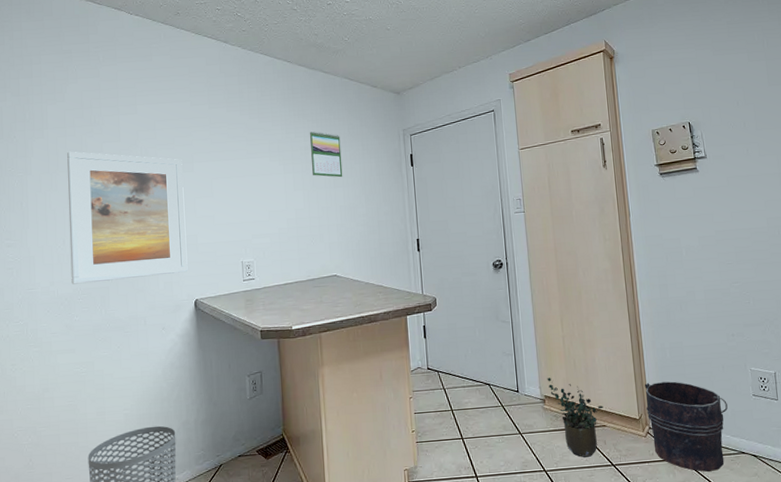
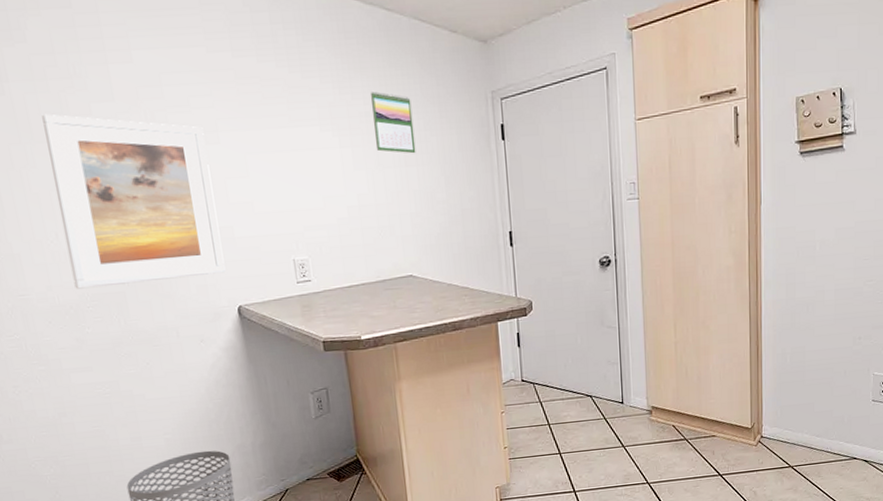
potted plant: present [547,377,604,458] -> none [655,387,715,469]
bucket: present [644,381,728,472] -> none [759,388,845,478]

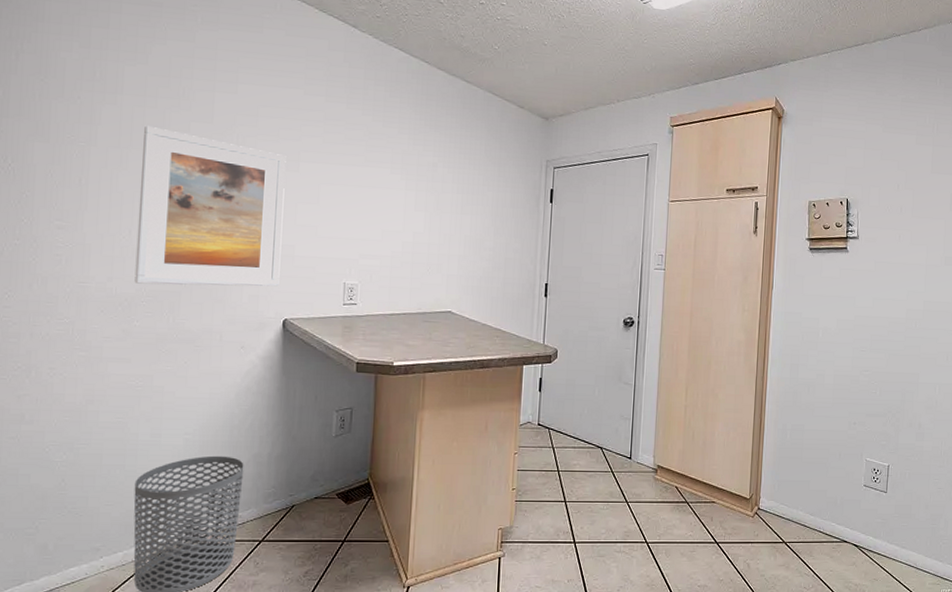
calendar: present [370,91,416,154] -> none [437,146,475,204]

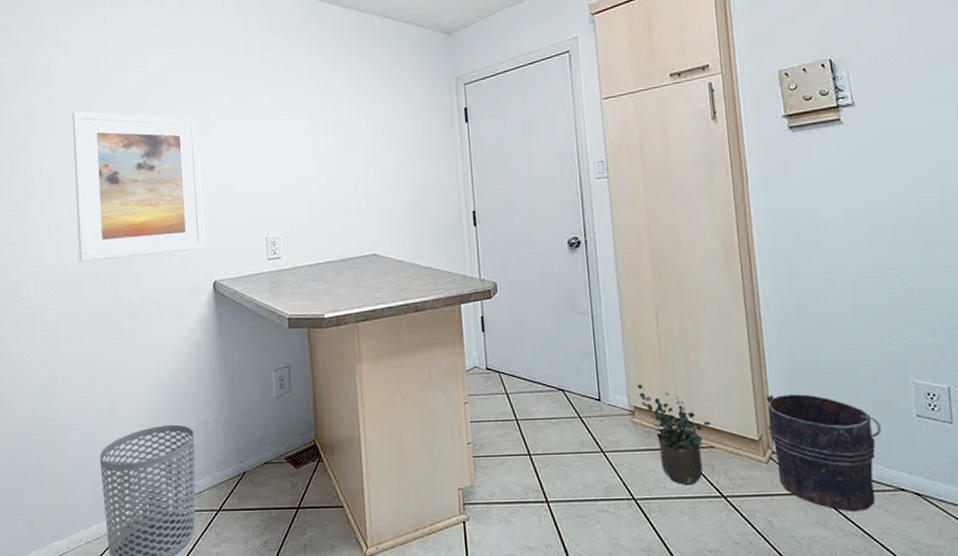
potted plant: none [662,447,716,532] -> present [637,384,711,485]
bucket: none [757,462,838,557] -> present [766,393,881,511]

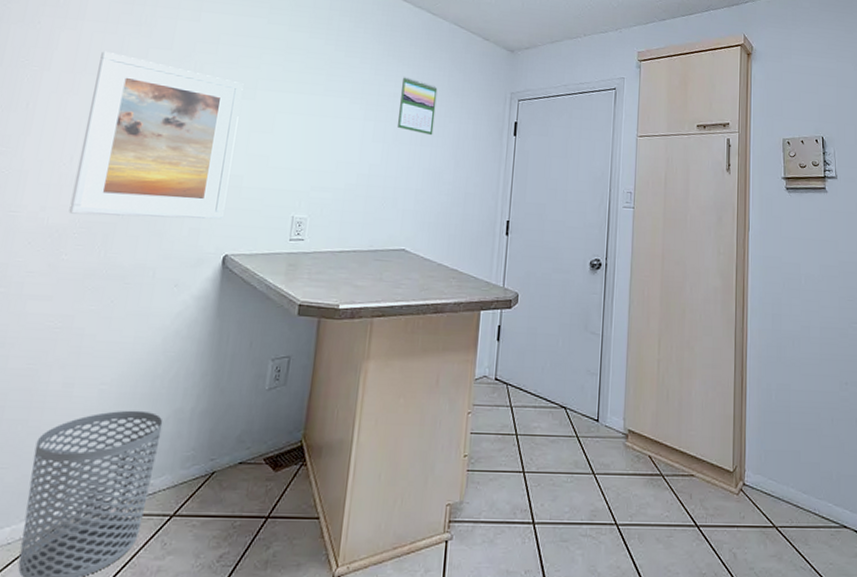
calendar: none [342,82,383,138] -> present [397,77,438,136]
potted plant: present [637,384,711,485] -> none [633,408,694,512]
bucket: present [766,393,881,511] -> none [742,428,833,546]

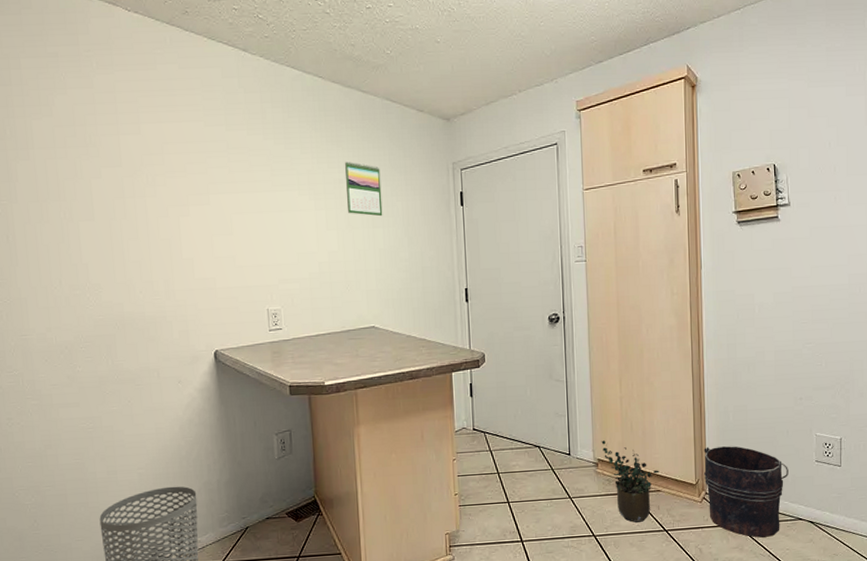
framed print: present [69,51,244,220] -> none [59,176,206,331]
potted plant: none [633,408,694,512] -> present [601,440,659,523]
bucket: none [742,428,833,546] -> present [703,445,788,538]

